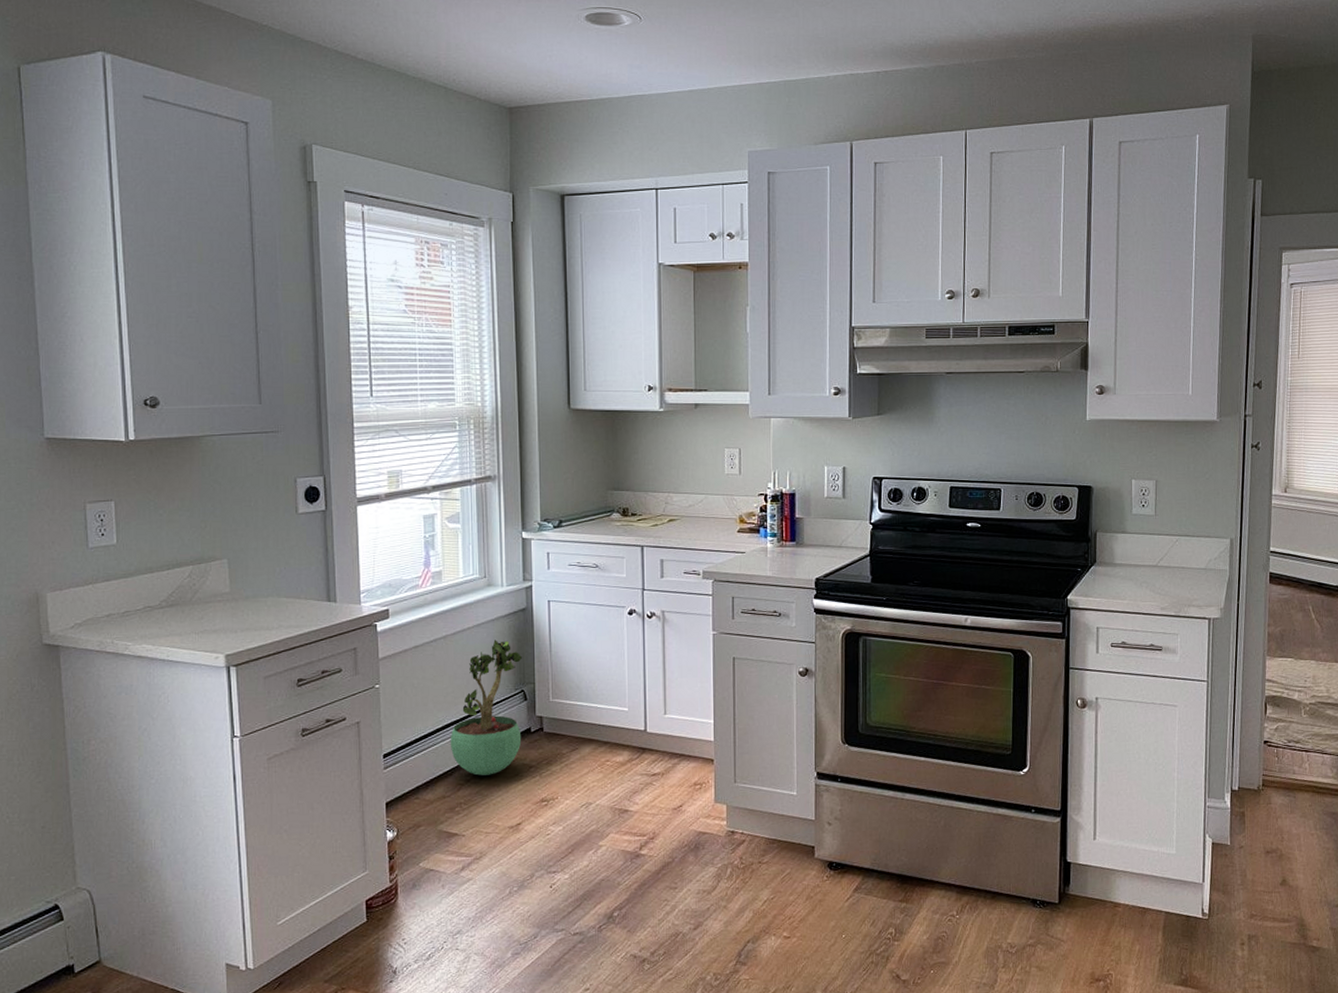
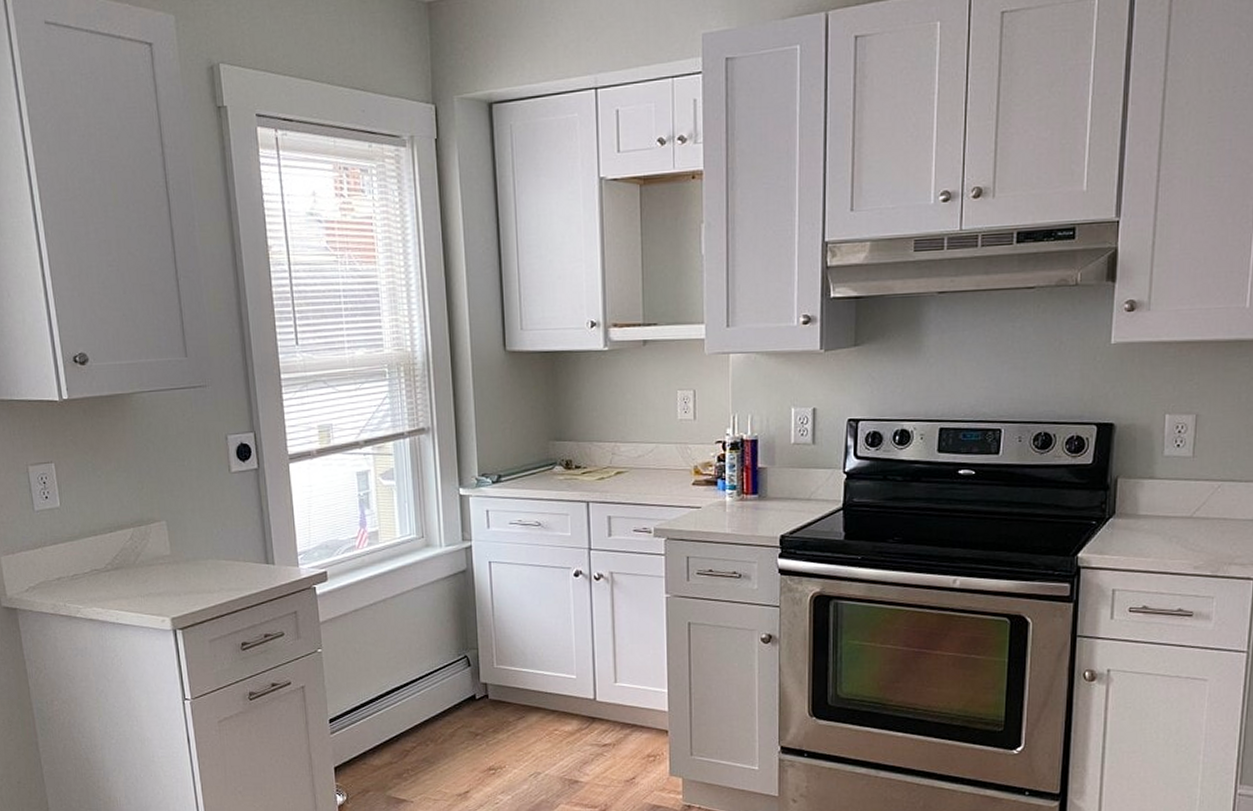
potted plant: present [450,640,523,776] -> none [394,603,467,742]

